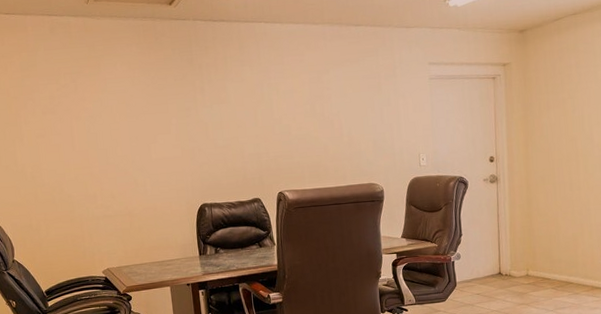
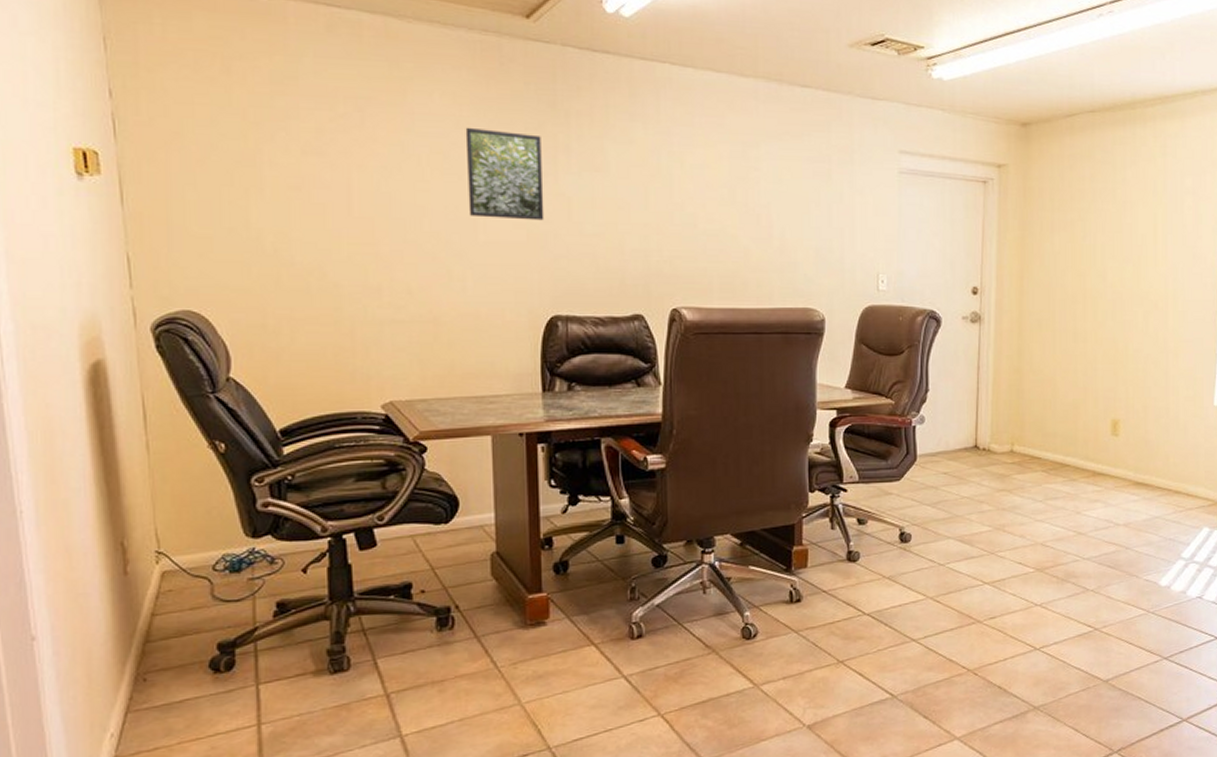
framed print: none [138,83,192,143] -> present [465,127,544,221]

